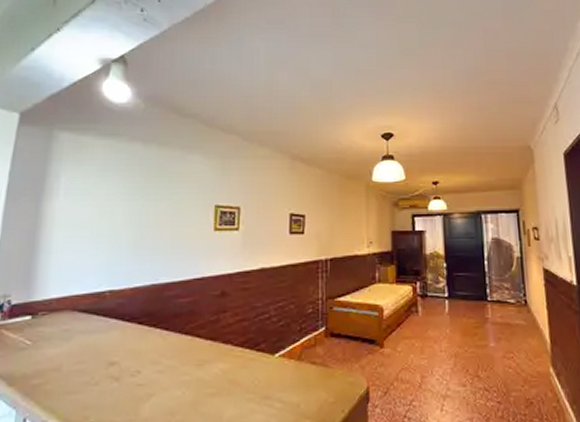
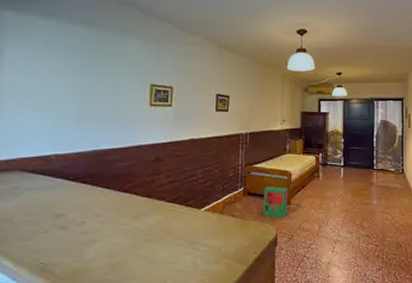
cardboard box: none [350,325,381,366] -> present [263,187,289,218]

